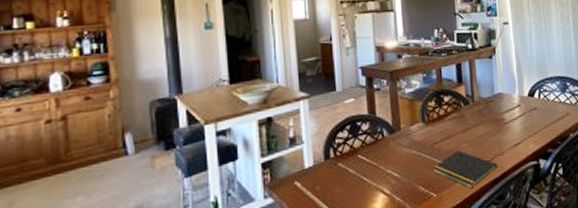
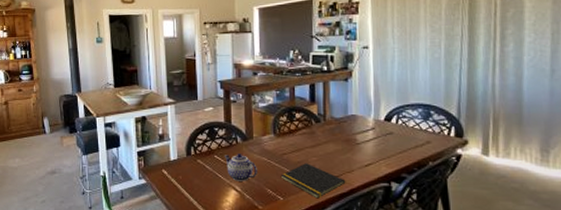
teapot: none [370,149,407,183] -> present [225,153,257,181]

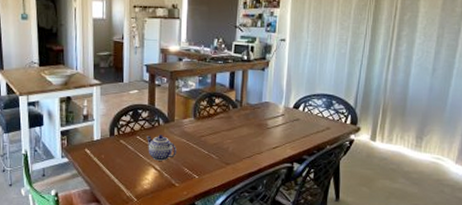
notepad: present [280,163,346,199] -> none [197,145,255,177]

